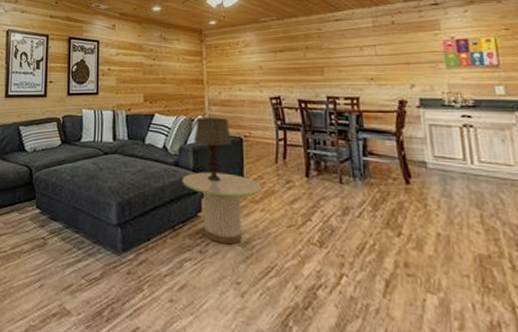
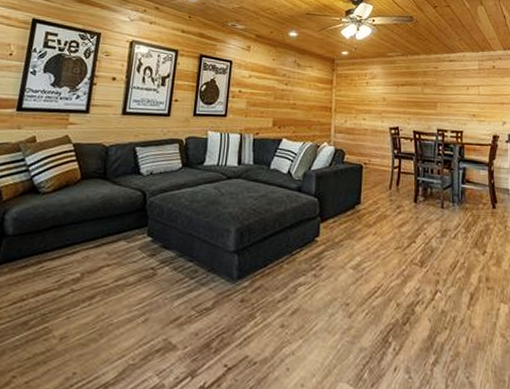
side table: present [182,172,261,245] -> none [303,197,375,268]
table lamp: present [193,117,233,181] -> none [317,143,353,206]

